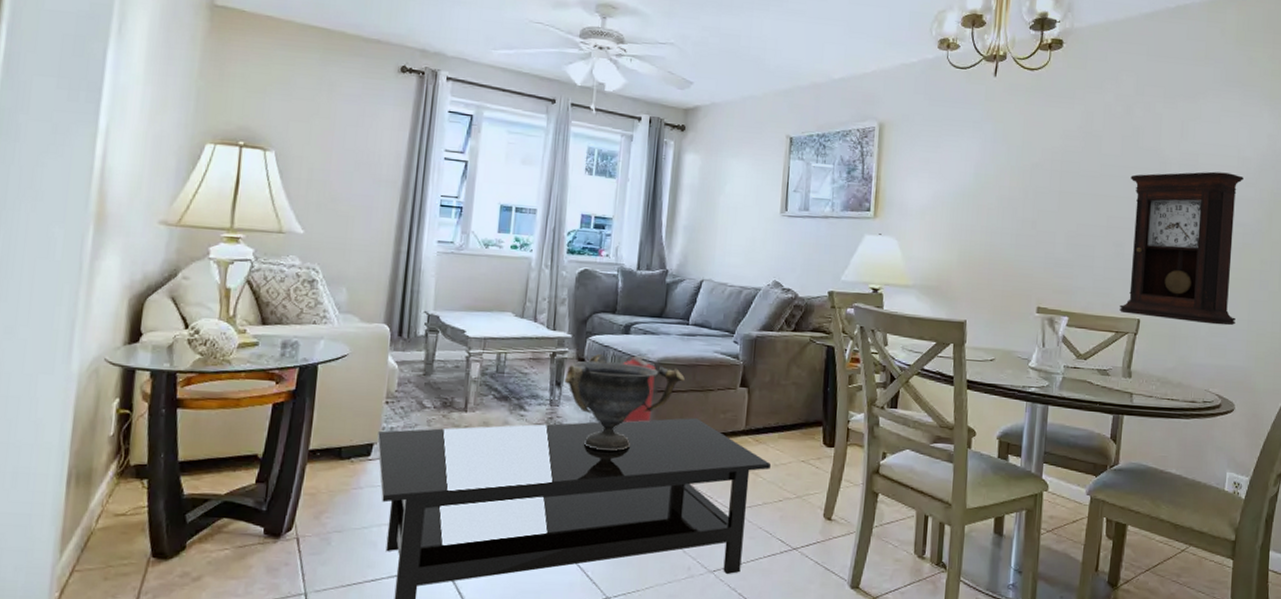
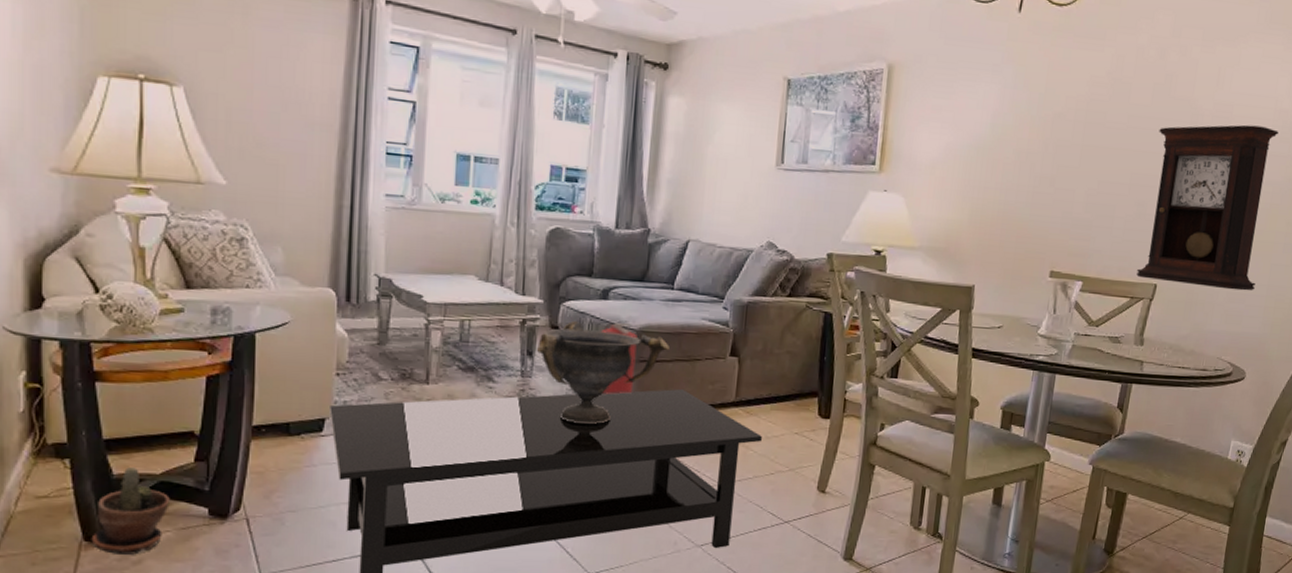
potted plant: none [158,488,231,571] -> present [91,467,170,555]

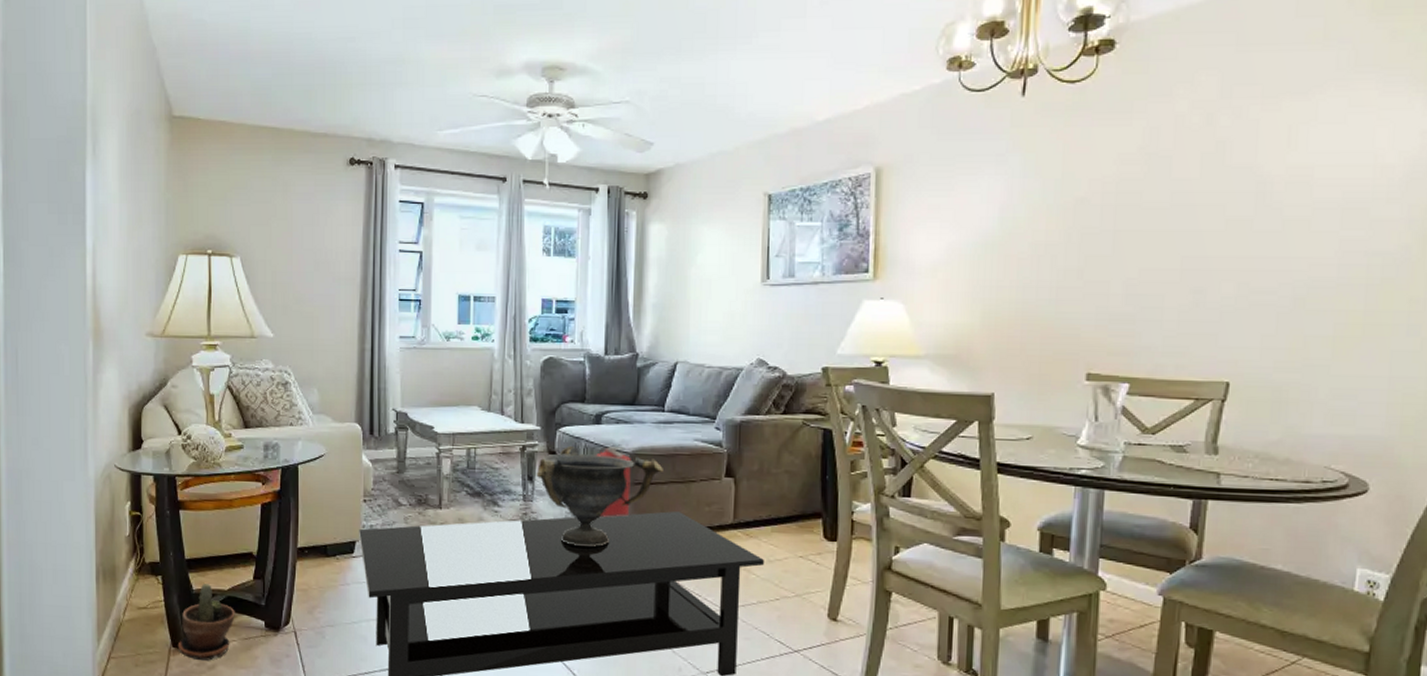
pendulum clock: present [1136,124,1279,291] -> none [1200,187,1383,385]

